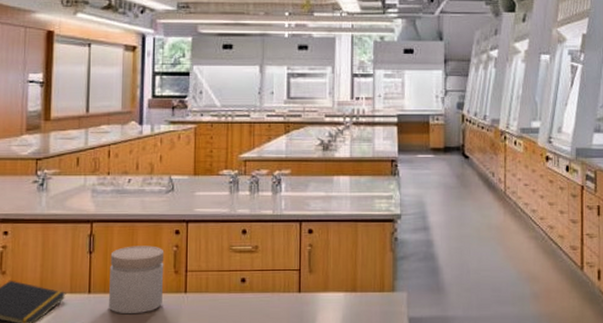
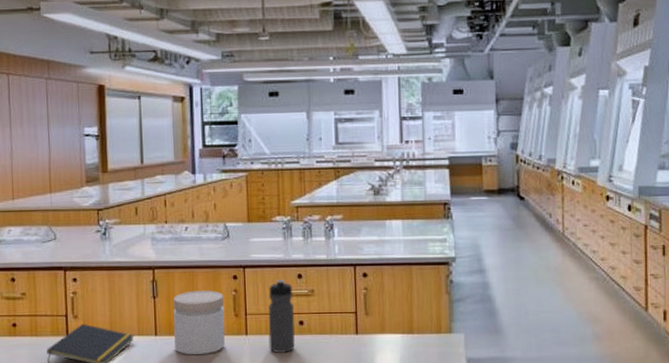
water bottle: none [208,234,237,312] -> present [268,279,296,353]

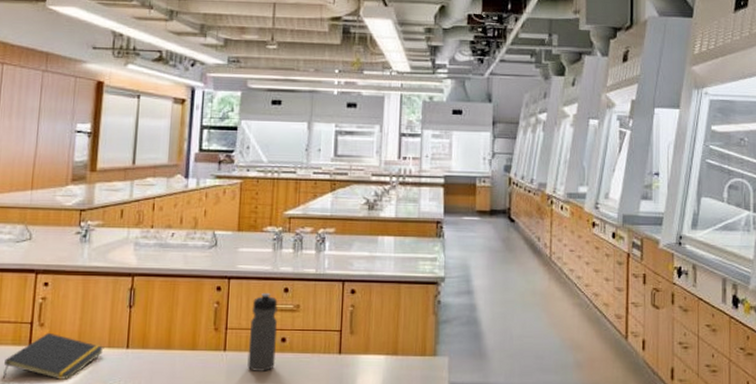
jar: present [173,290,225,355] -> none [145,301,205,372]

